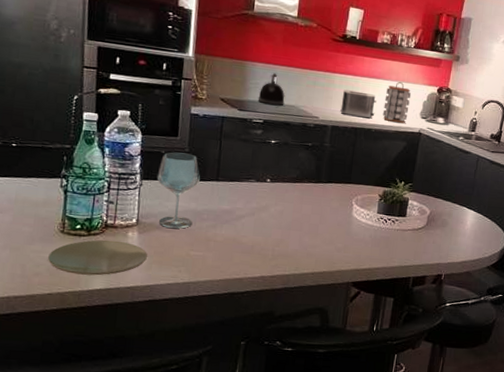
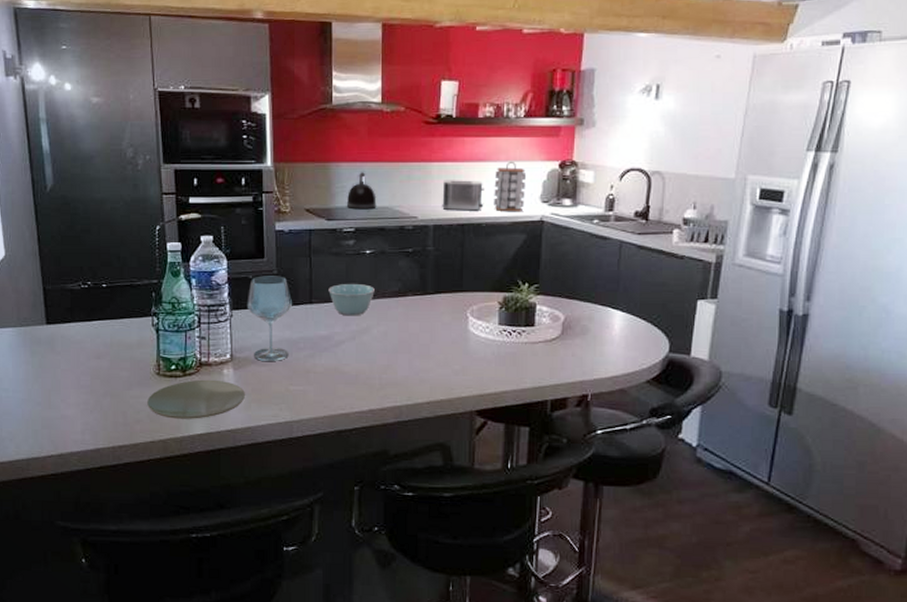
bowl: none [234,166,276,196] -> present [328,284,375,316]

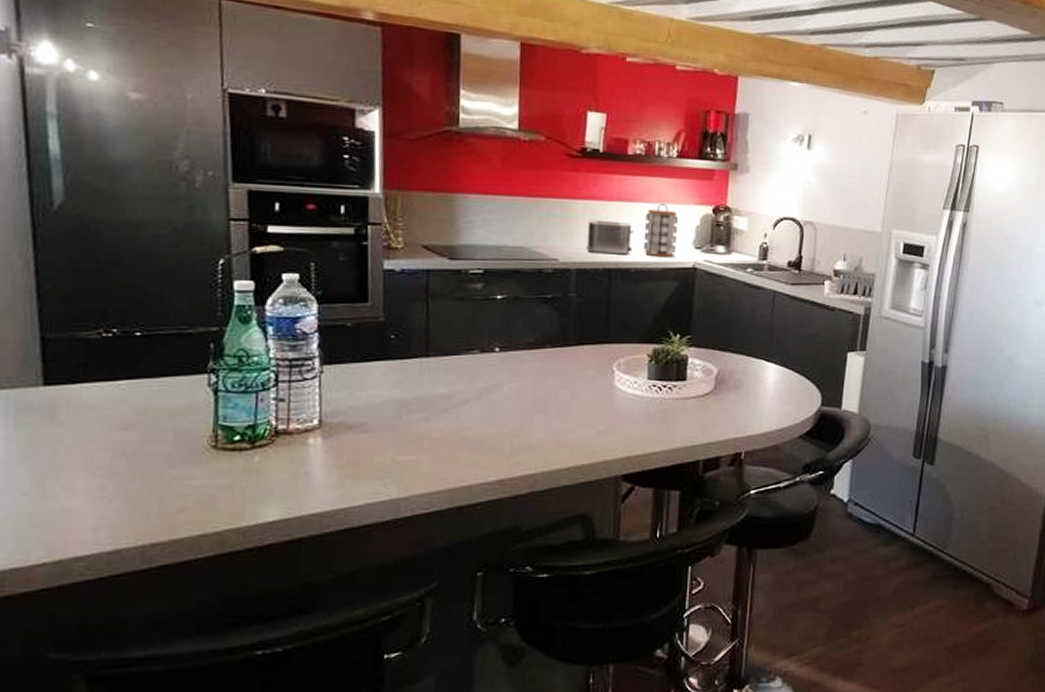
plate: present [147,379,245,419] -> none [197,451,337,504]
wine glass: present [247,276,293,362] -> none [342,323,404,428]
bowl: present [328,284,375,316] -> none [449,334,506,371]
kettle: present [346,172,377,210] -> none [473,206,511,249]

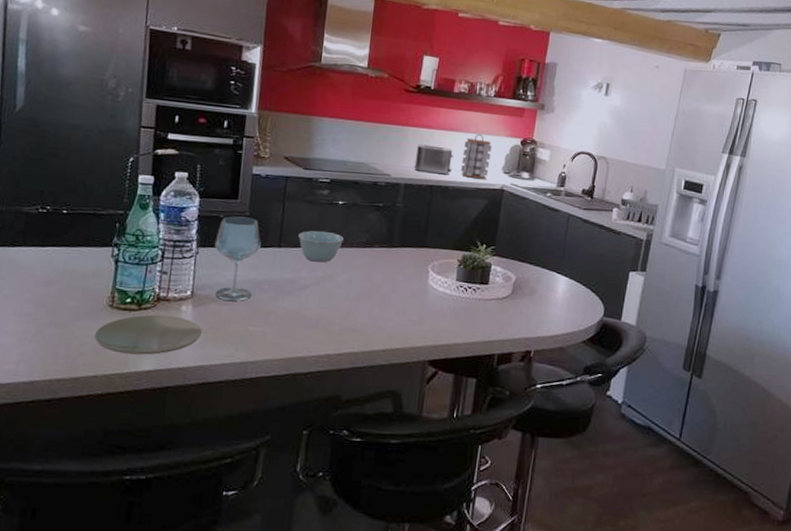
plate: none [197,451,337,504] -> present [95,314,202,355]
wine glass: none [342,323,404,428] -> present [214,216,262,302]
bowl: none [449,334,506,371] -> present [298,231,344,263]

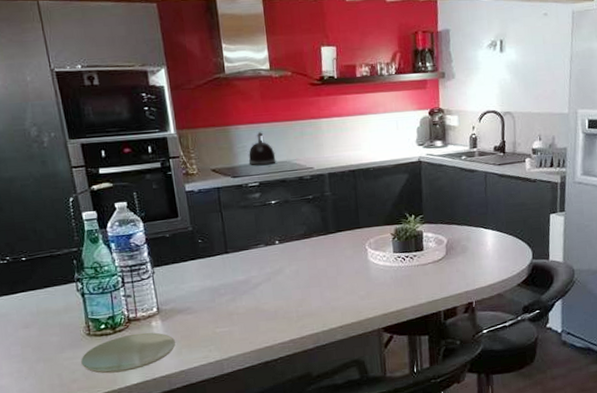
wine glass: present [214,216,262,302] -> none [166,231,212,310]
bowl: present [298,231,344,263] -> none [241,231,283,261]
kettle: none [324,128,354,164] -> present [249,132,276,166]
toaster: present [414,144,454,175] -> none [332,131,369,160]
spice rack: present [461,133,492,180] -> none [376,112,404,157]

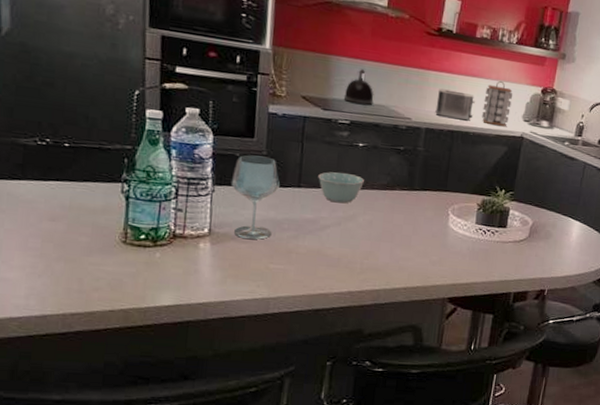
plate: present [81,332,175,374] -> none [109,251,221,291]
wine glass: none [166,231,212,310] -> present [231,154,281,240]
bowl: none [241,231,283,261] -> present [318,172,364,204]
toaster: none [332,131,369,160] -> present [435,88,475,121]
spice rack: none [376,112,404,157] -> present [482,80,513,127]

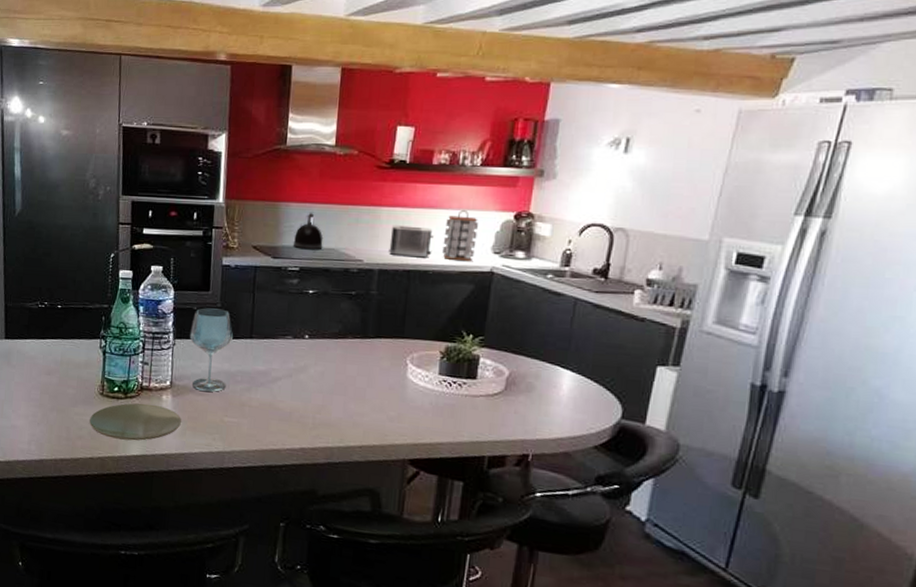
plate: none [109,251,221,291] -> present [89,403,181,441]
bowl: present [318,172,364,204] -> none [269,321,315,354]

